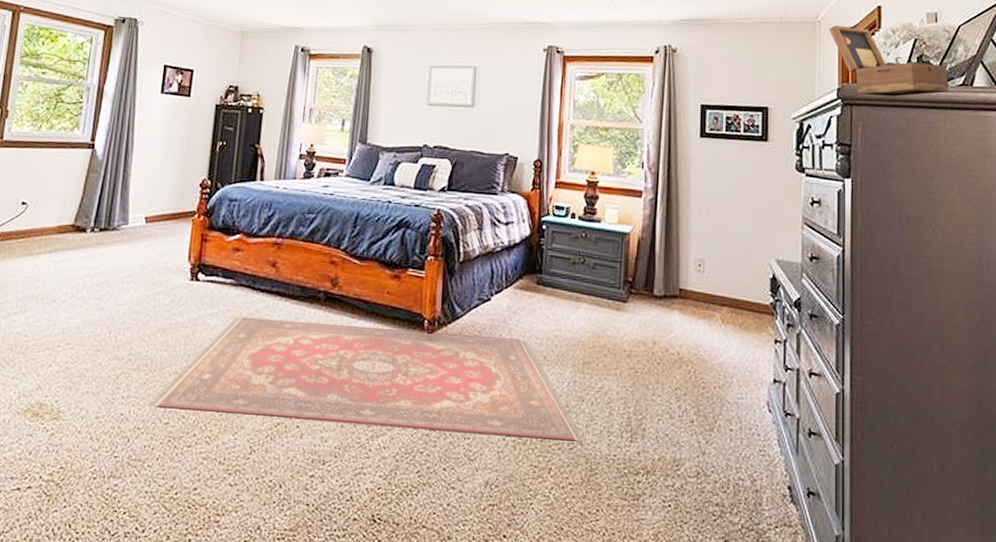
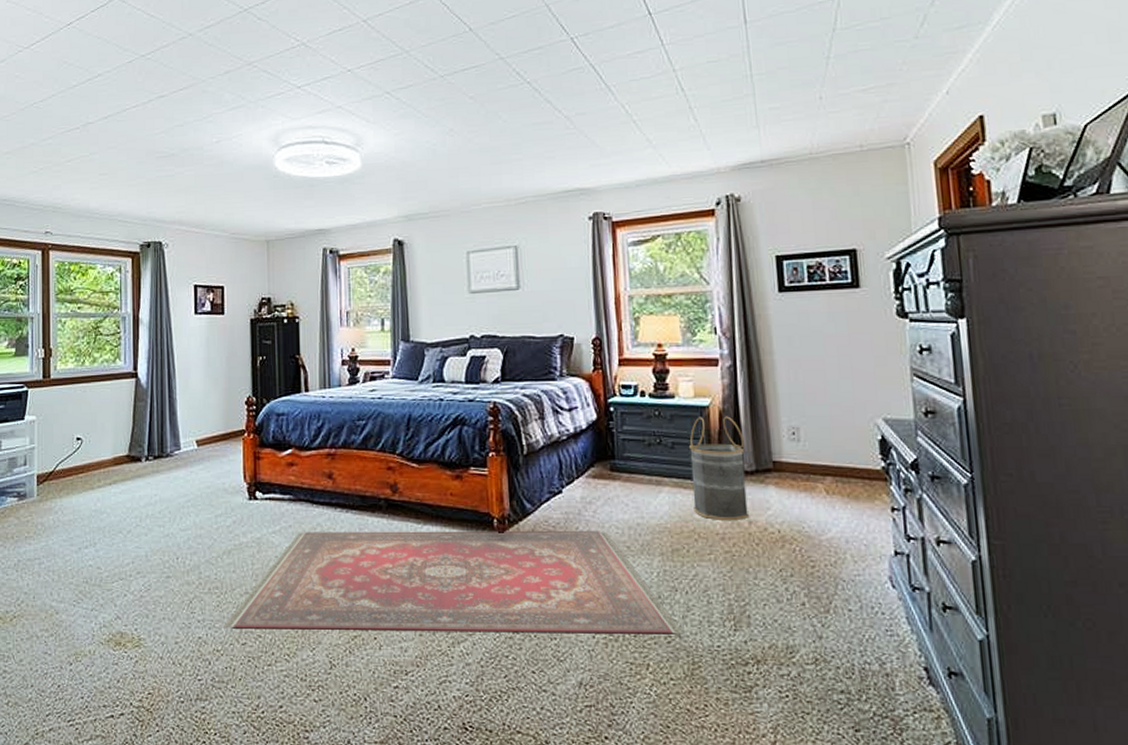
basket: none [607,242,657,340] -> present [689,416,750,520]
wooden box: present [828,24,949,97] -> none [920,140,1080,222]

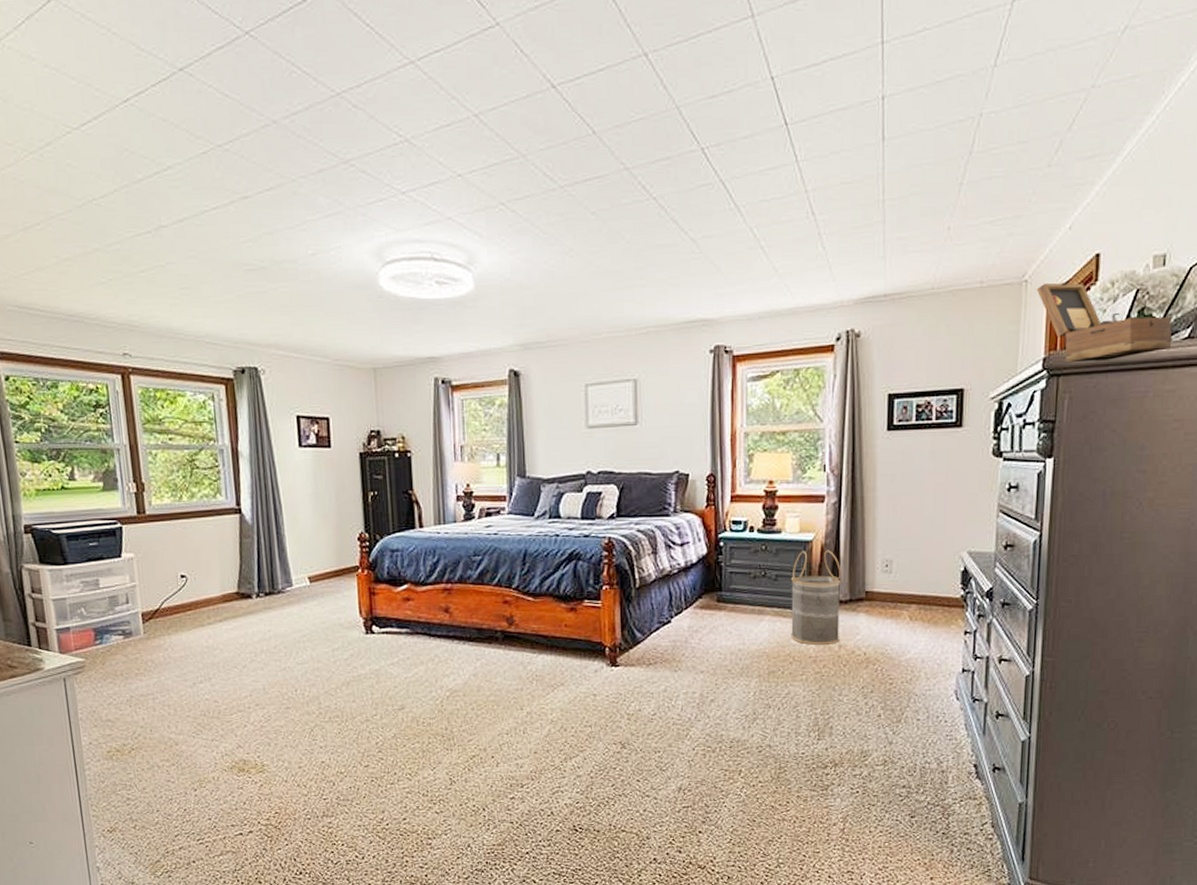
area rug: present [223,531,683,634] -> none [346,657,773,753]
wooden box: none [920,140,1080,222] -> present [1036,278,1172,363]

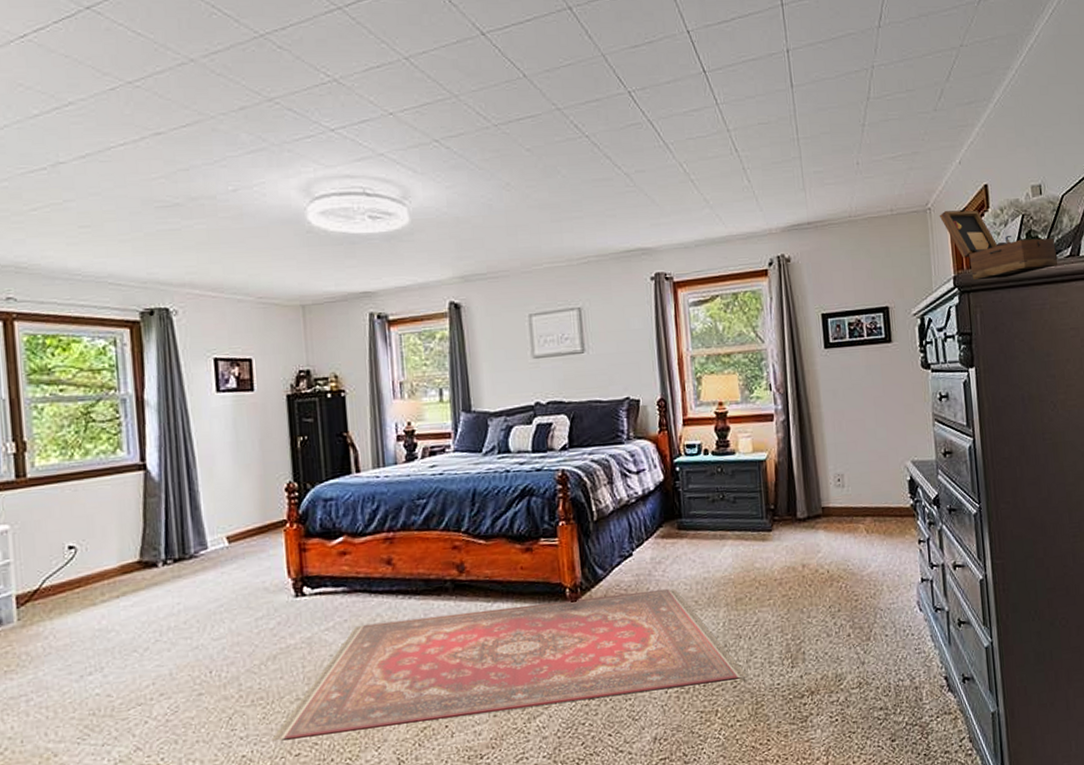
area rug: none [346,657,773,753] -> present [272,589,747,740]
basket: present [791,550,842,645] -> none [749,468,803,567]

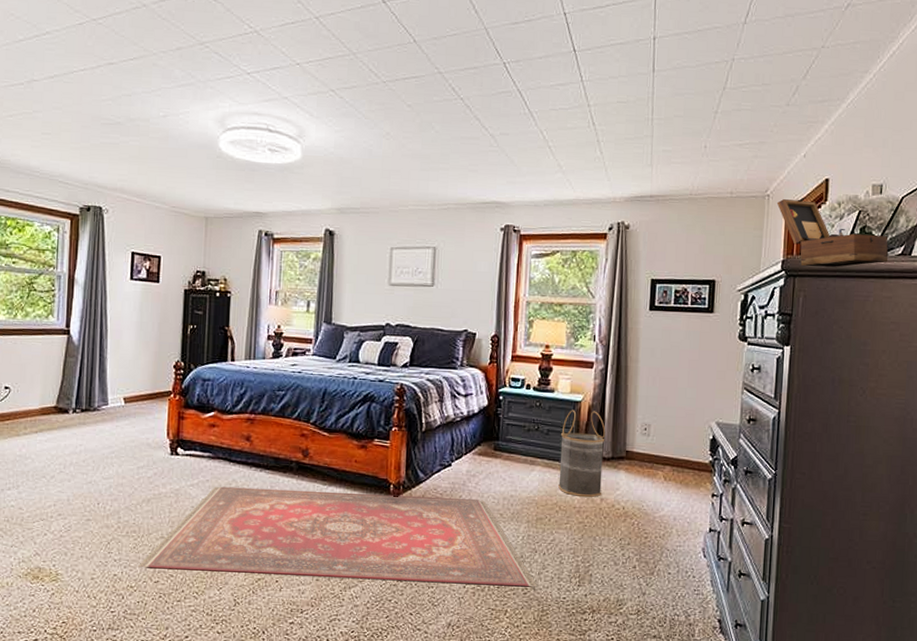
basket: none [749,468,803,567] -> present [558,410,606,497]

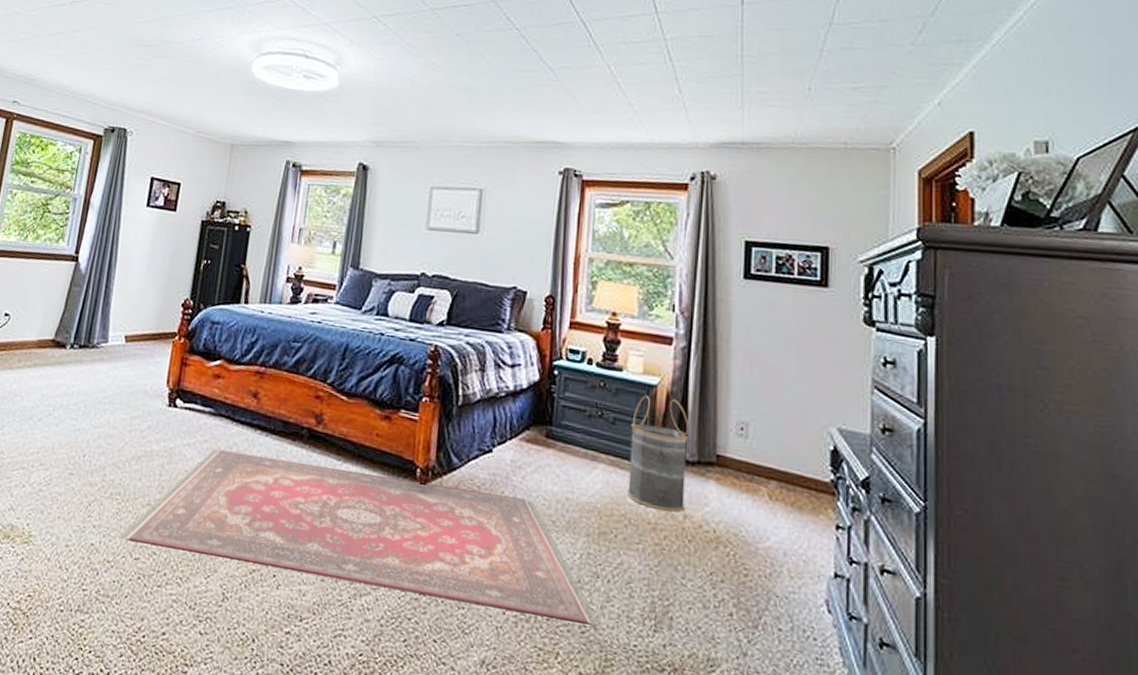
wooden box: present [776,197,888,267] -> none [905,152,1066,241]

